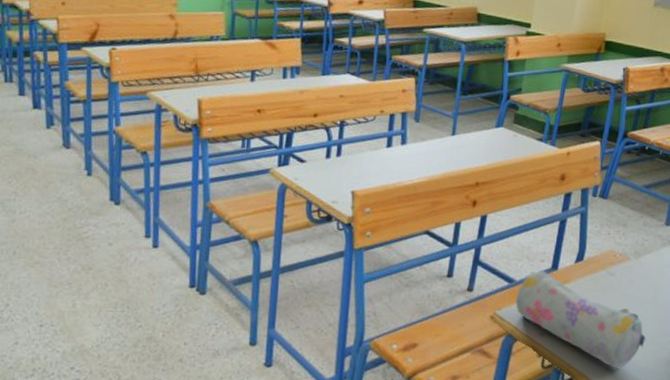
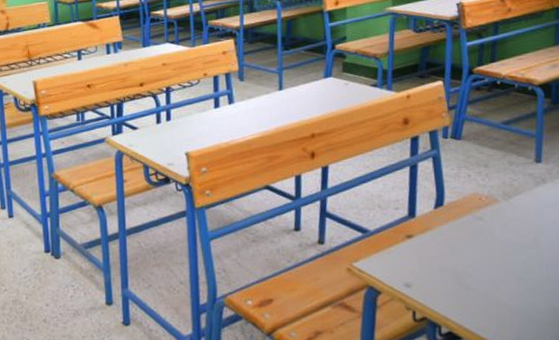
pencil case: present [515,270,646,369] -> none [372,219,533,321]

